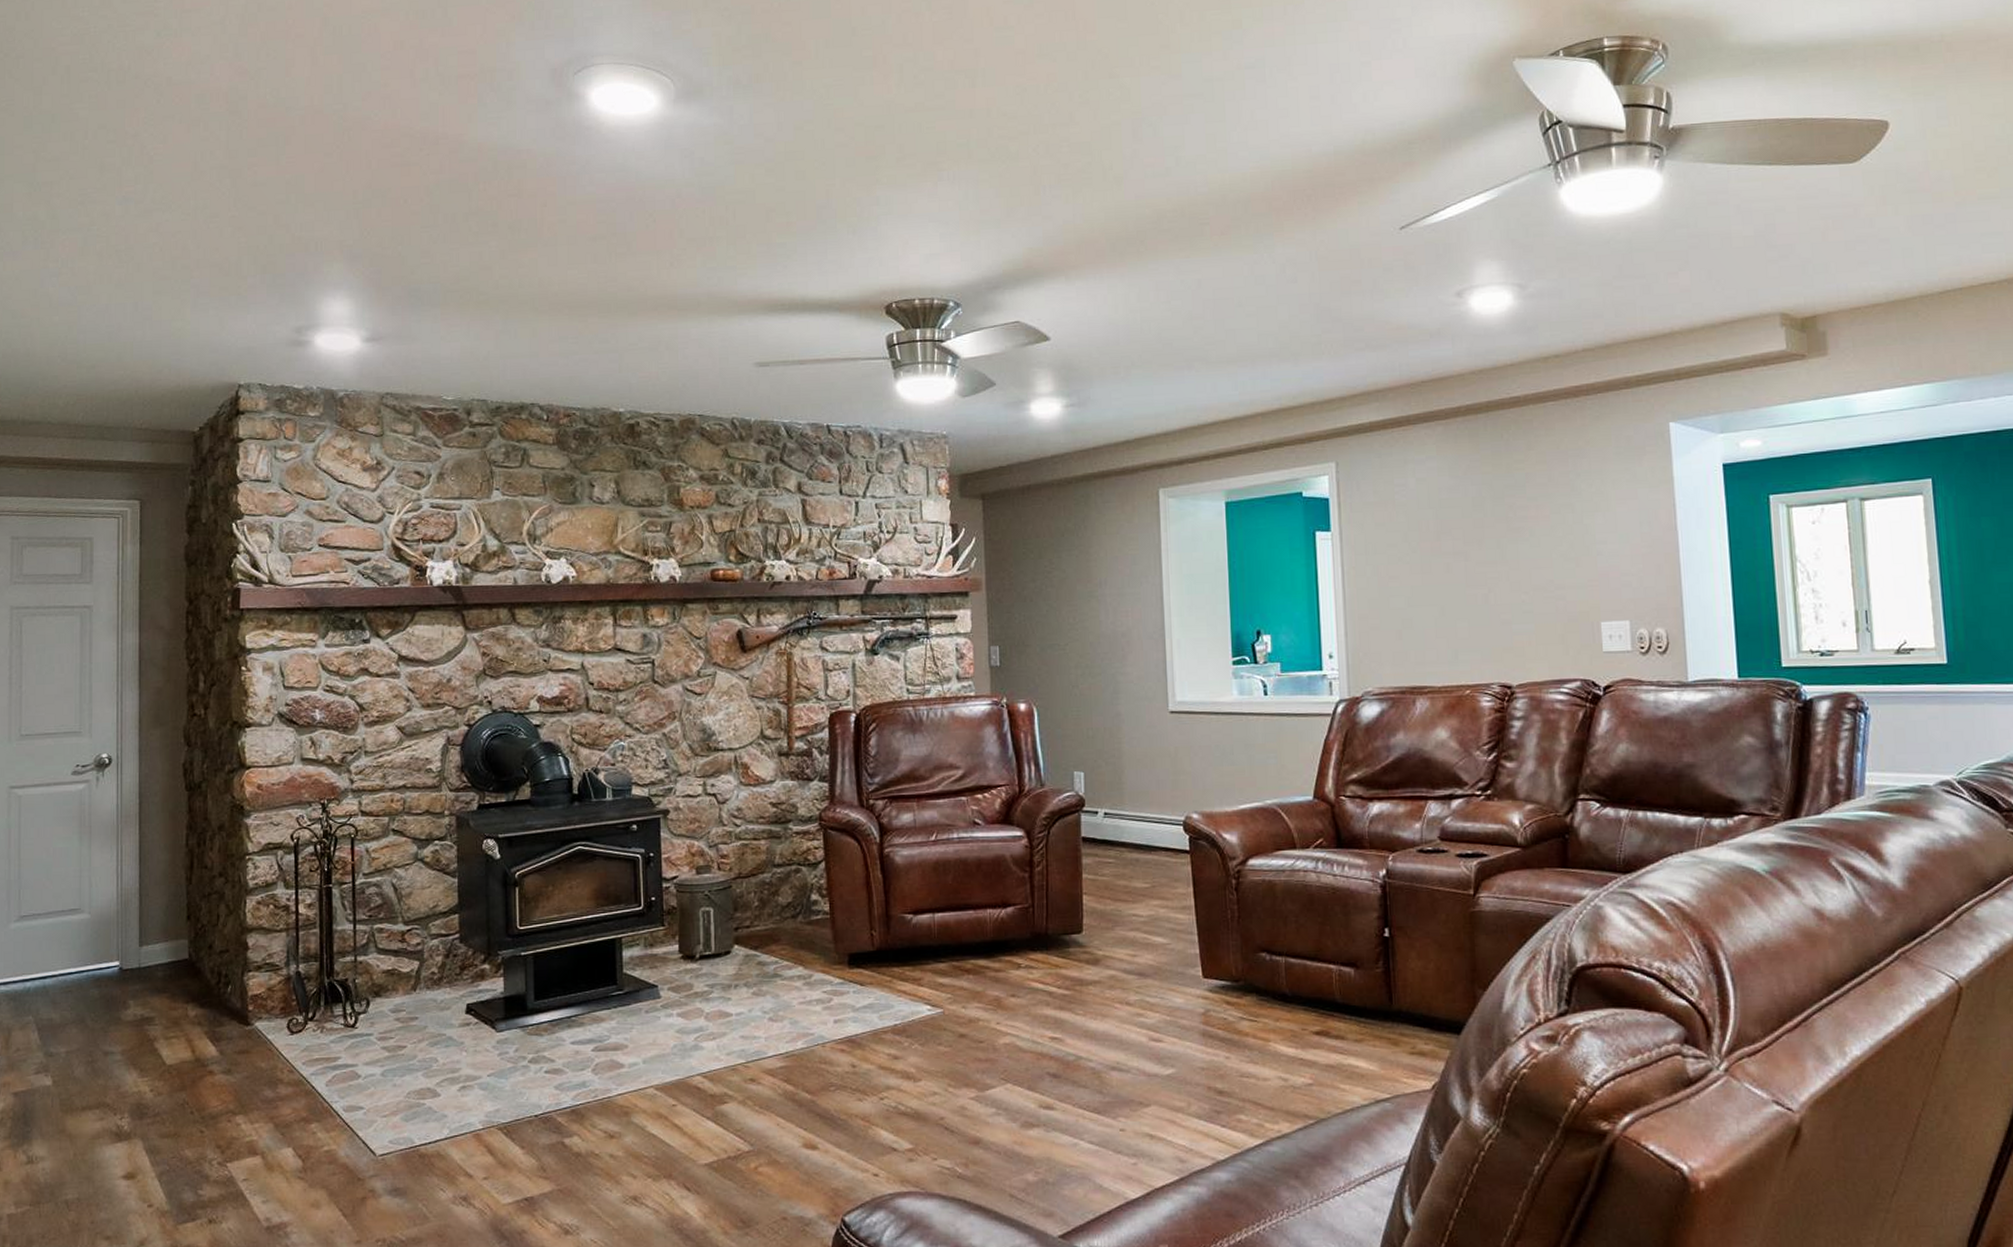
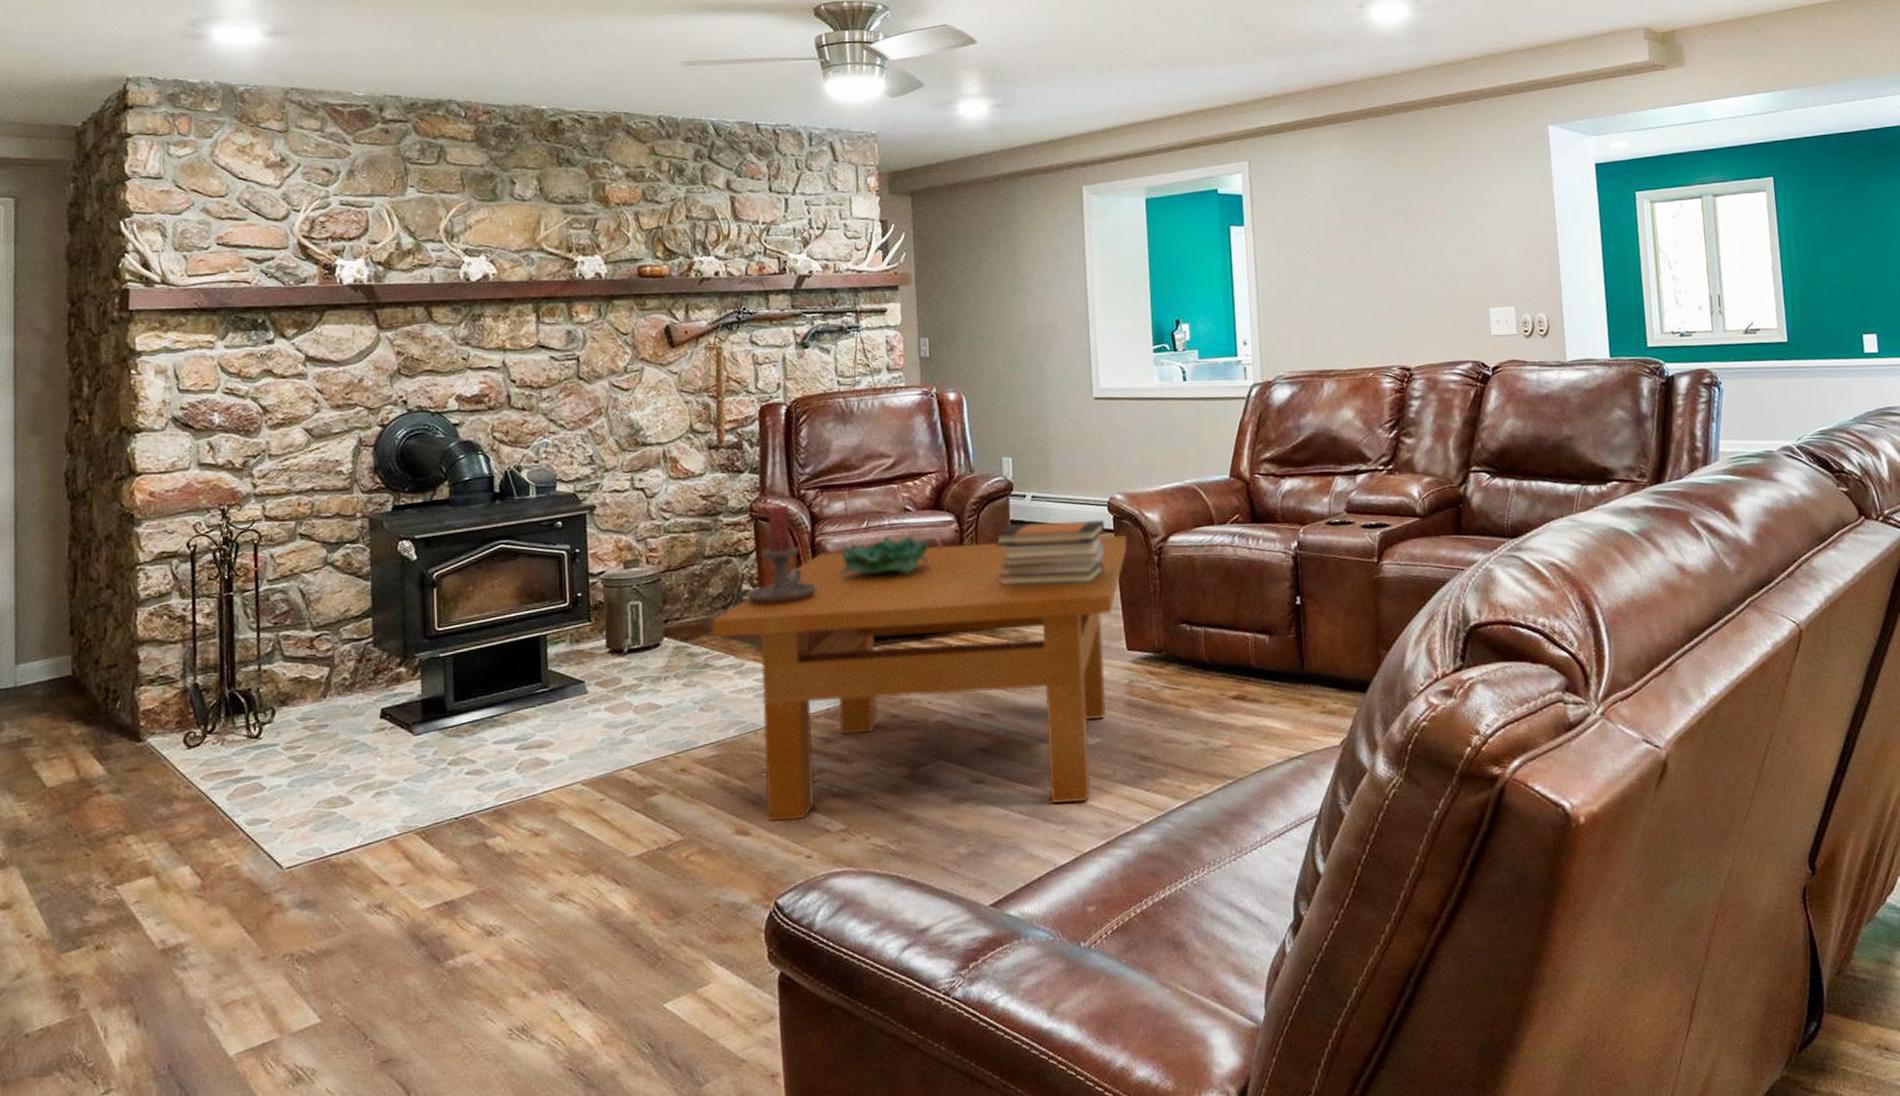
table: none [780,857,1204,1136] -> present [711,536,1127,821]
candle holder: none [815,814,886,915] -> present [746,504,817,604]
decorative bowl: none [909,850,1001,889] -> present [841,536,931,575]
book stack: none [1066,839,1180,906] -> present [995,519,1105,585]

